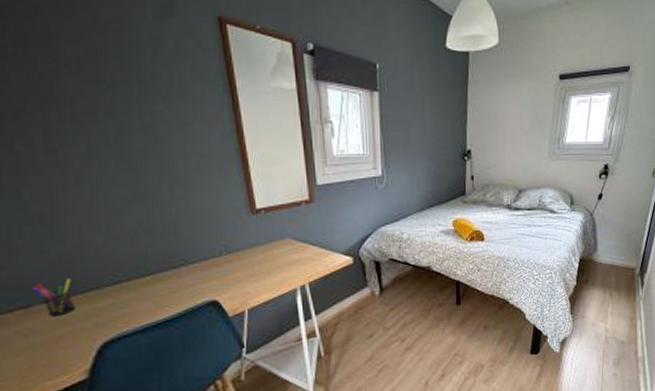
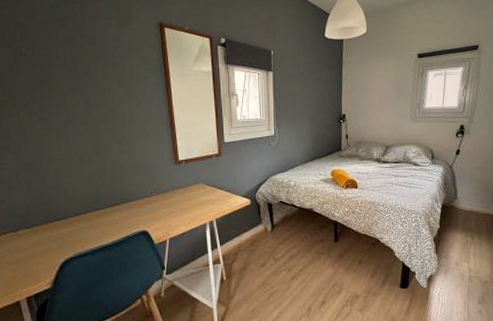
pen holder: present [31,278,75,317] -> none [20,210,48,239]

